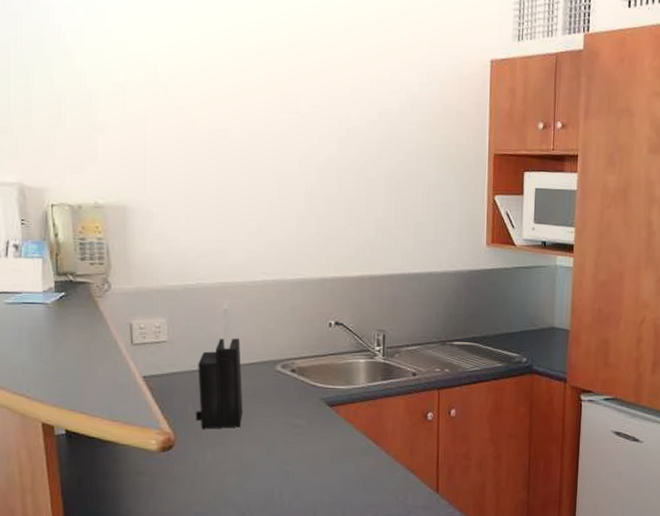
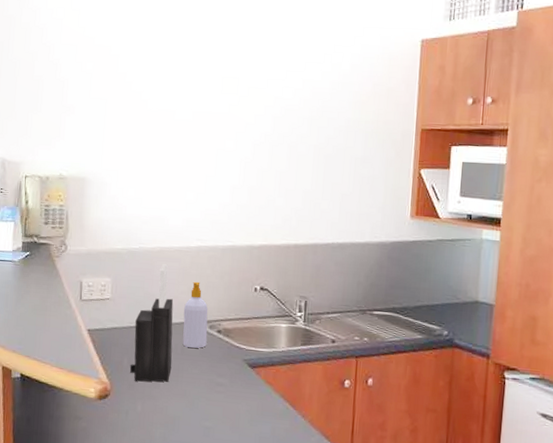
soap bottle: none [252,318,281,390] -> present [182,281,208,349]

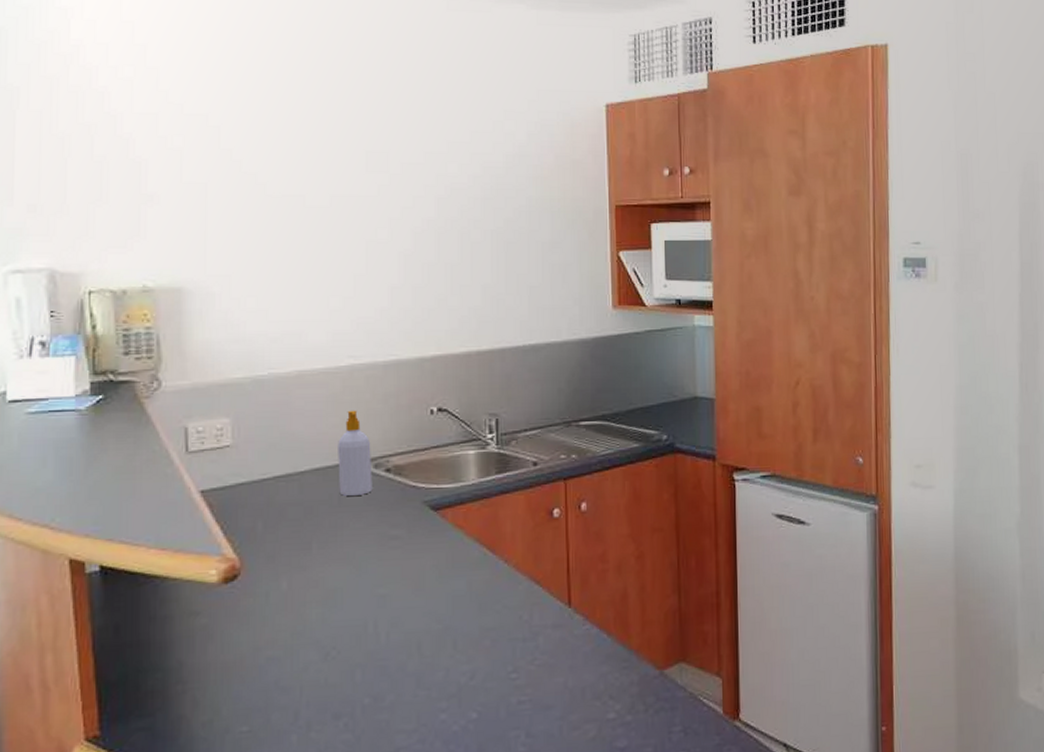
knife block: present [129,264,174,382] -> none [266,392,327,551]

